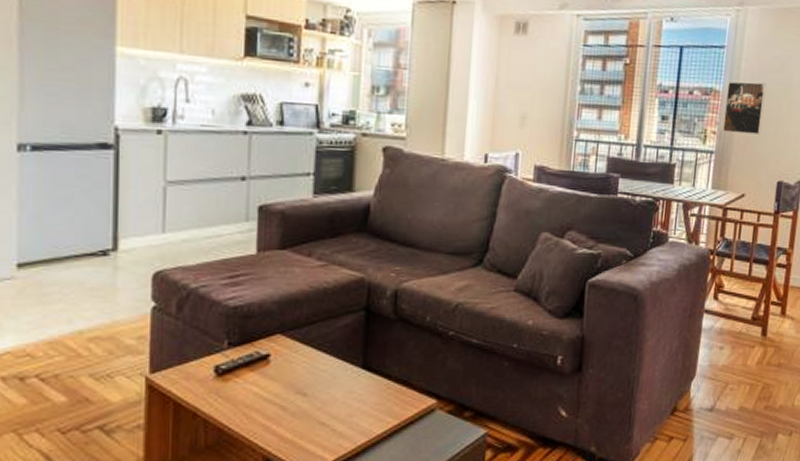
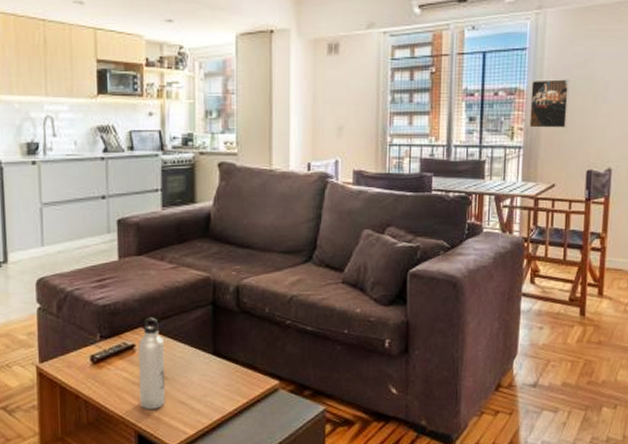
water bottle: none [270,322,306,432] -> present [138,317,166,410]

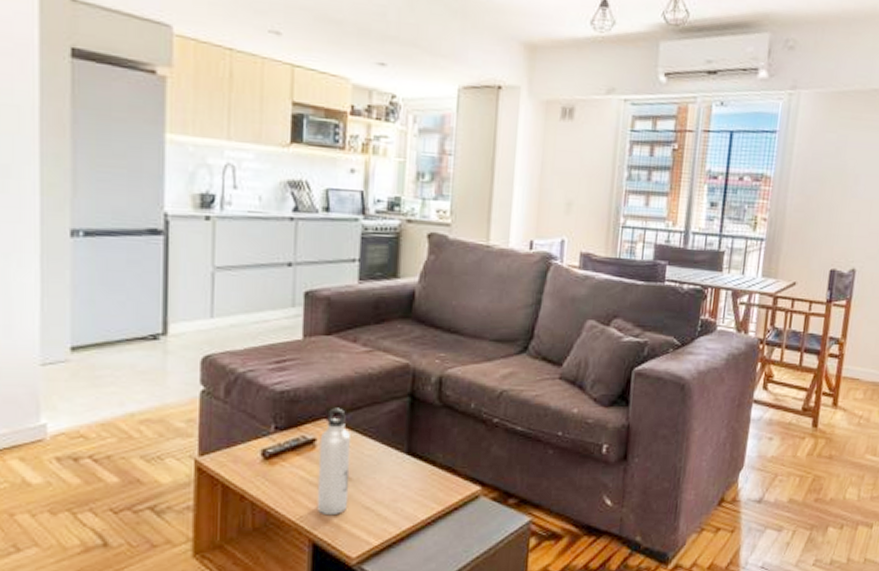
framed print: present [529,79,570,128] -> none [773,167,820,222]

